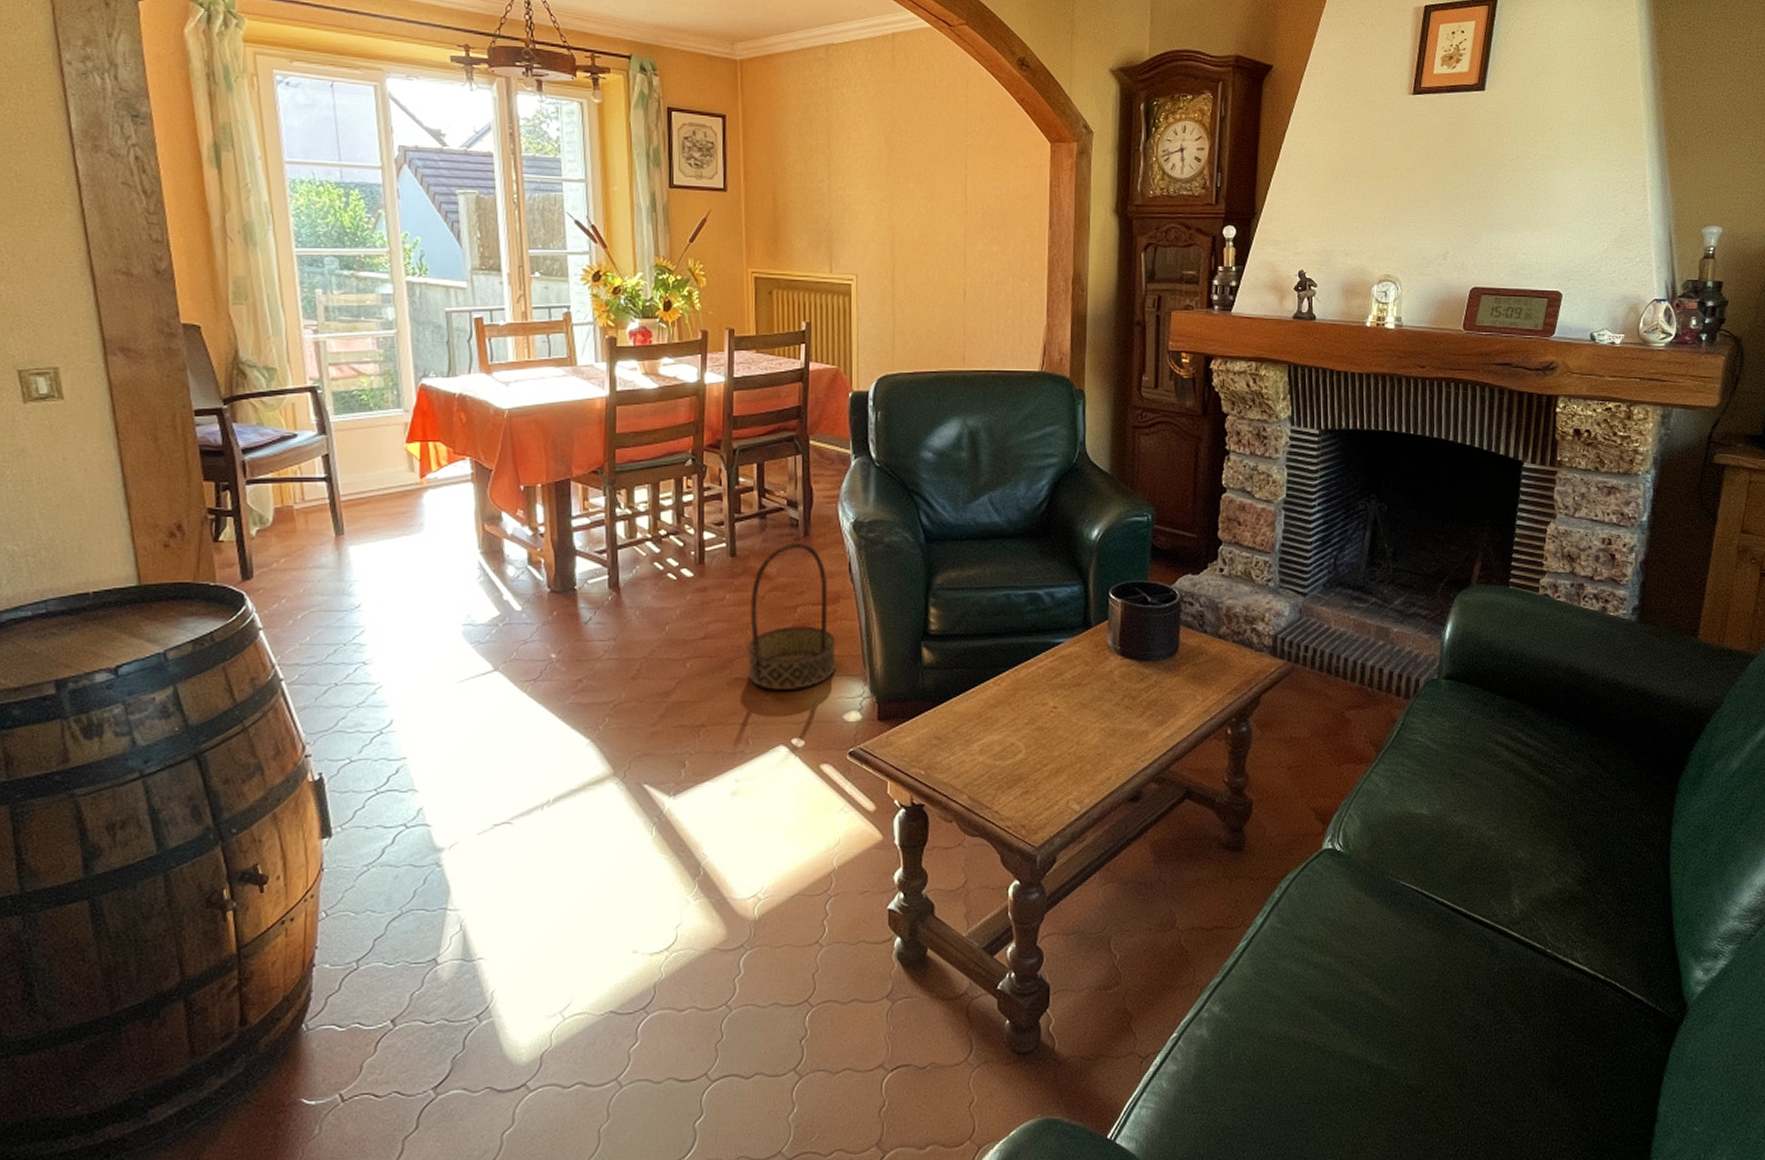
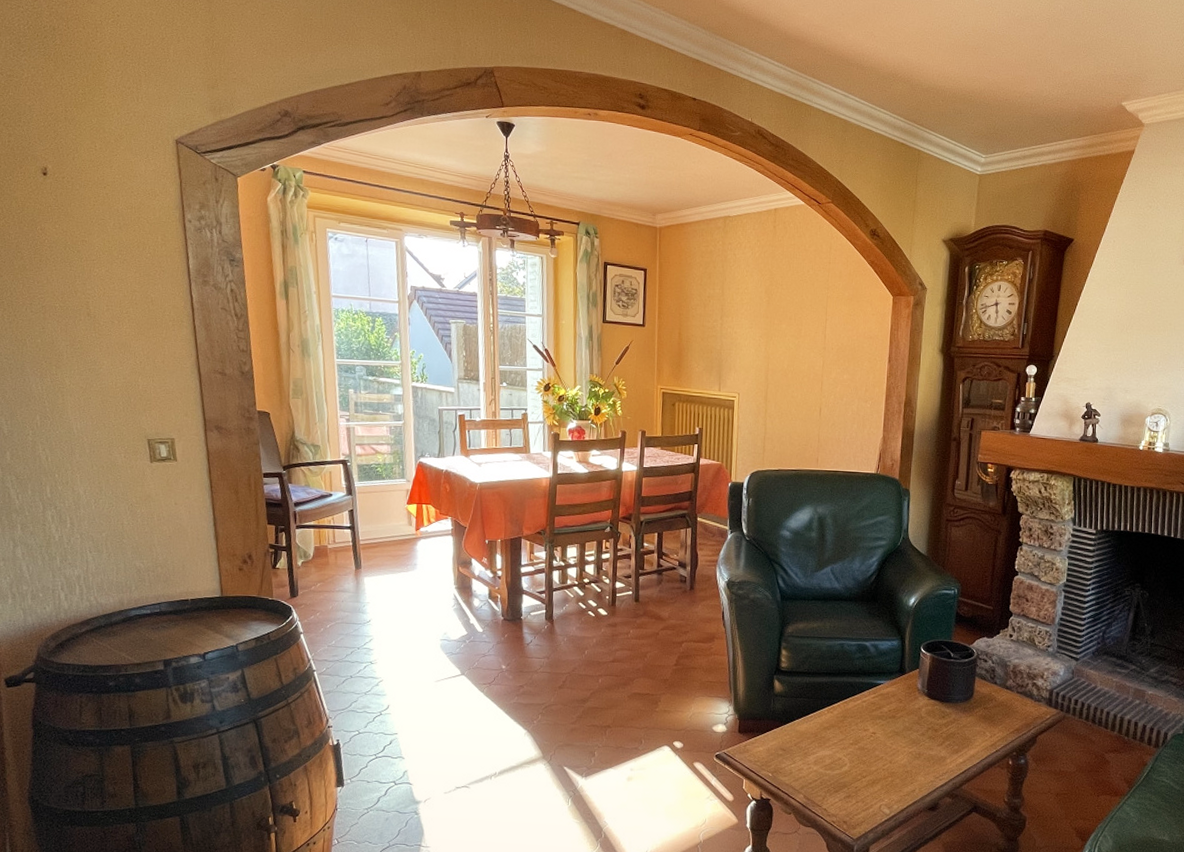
basket: present [746,542,836,690] -> none [643,594,709,705]

